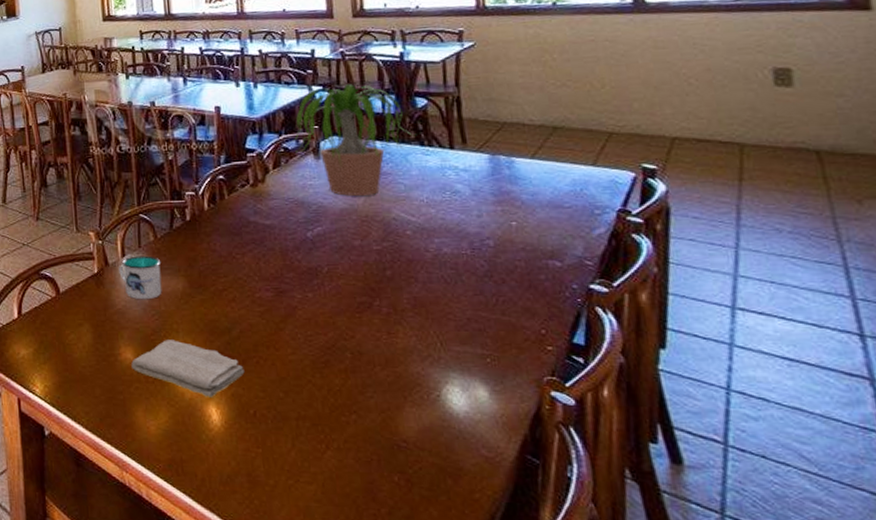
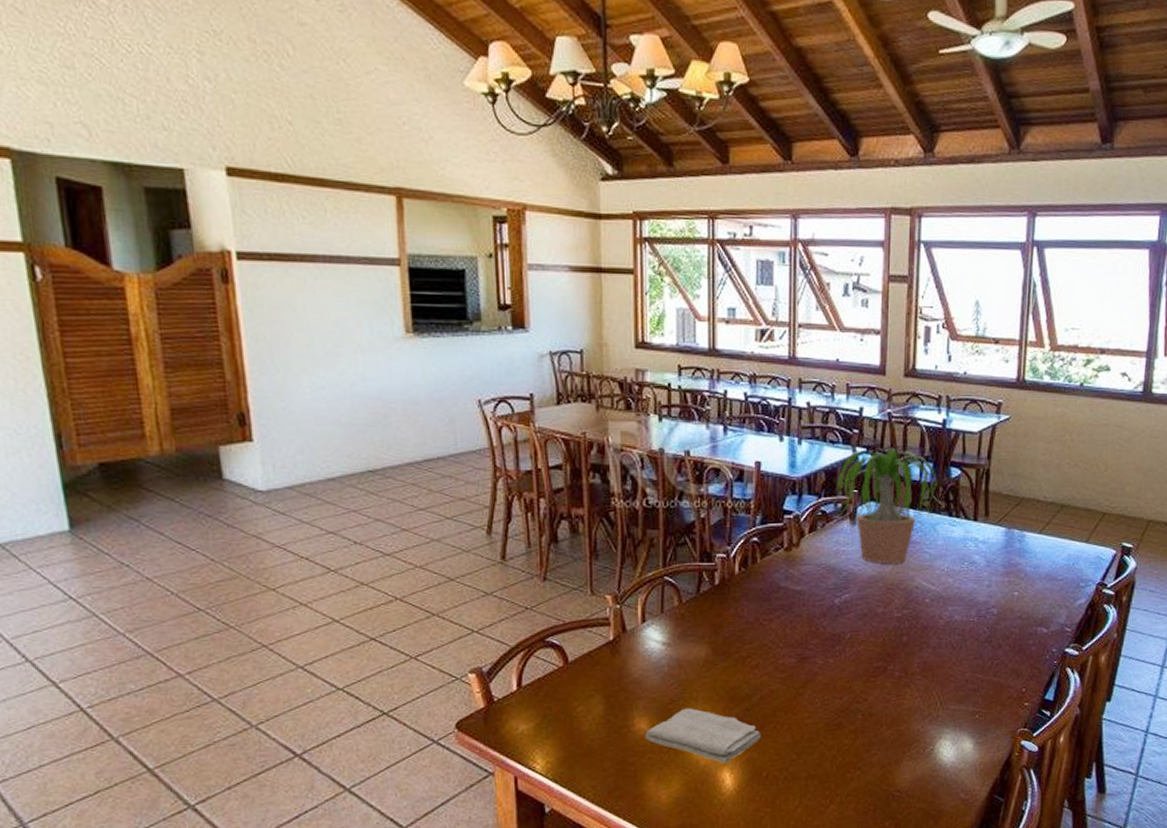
mug: present [119,255,162,300] -> none [637,621,685,668]

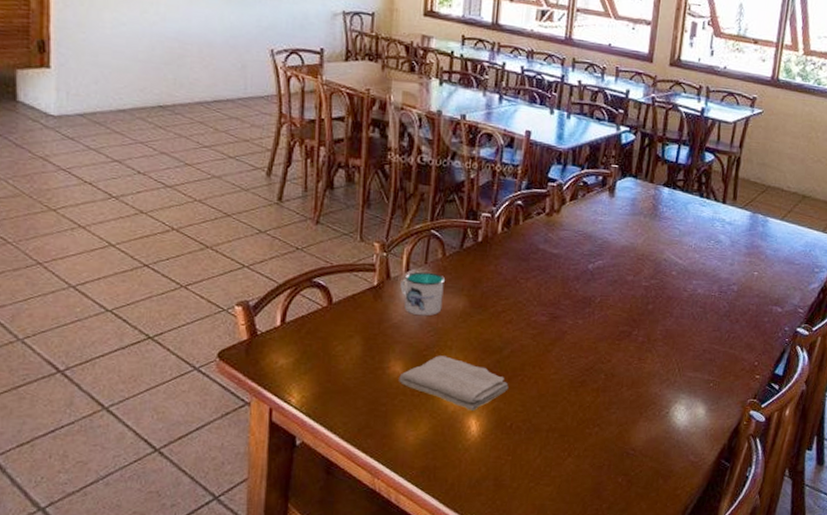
mug: none [637,621,685,668] -> present [400,271,446,316]
potted plant: present [824,448,952,563] -> none [586,129,703,236]

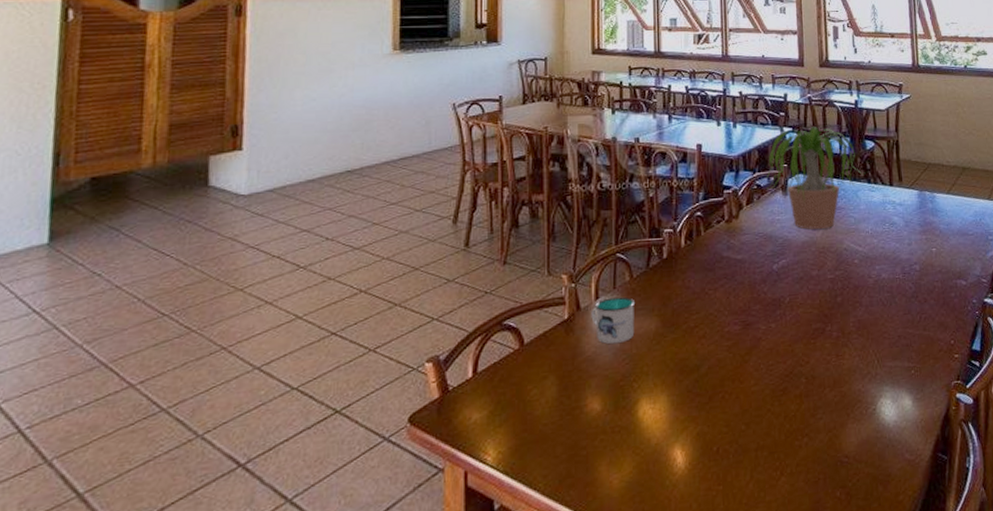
washcloth: present [399,355,509,410] -> none [597,383,710,440]
potted plant: none [586,129,703,236] -> present [759,127,869,230]

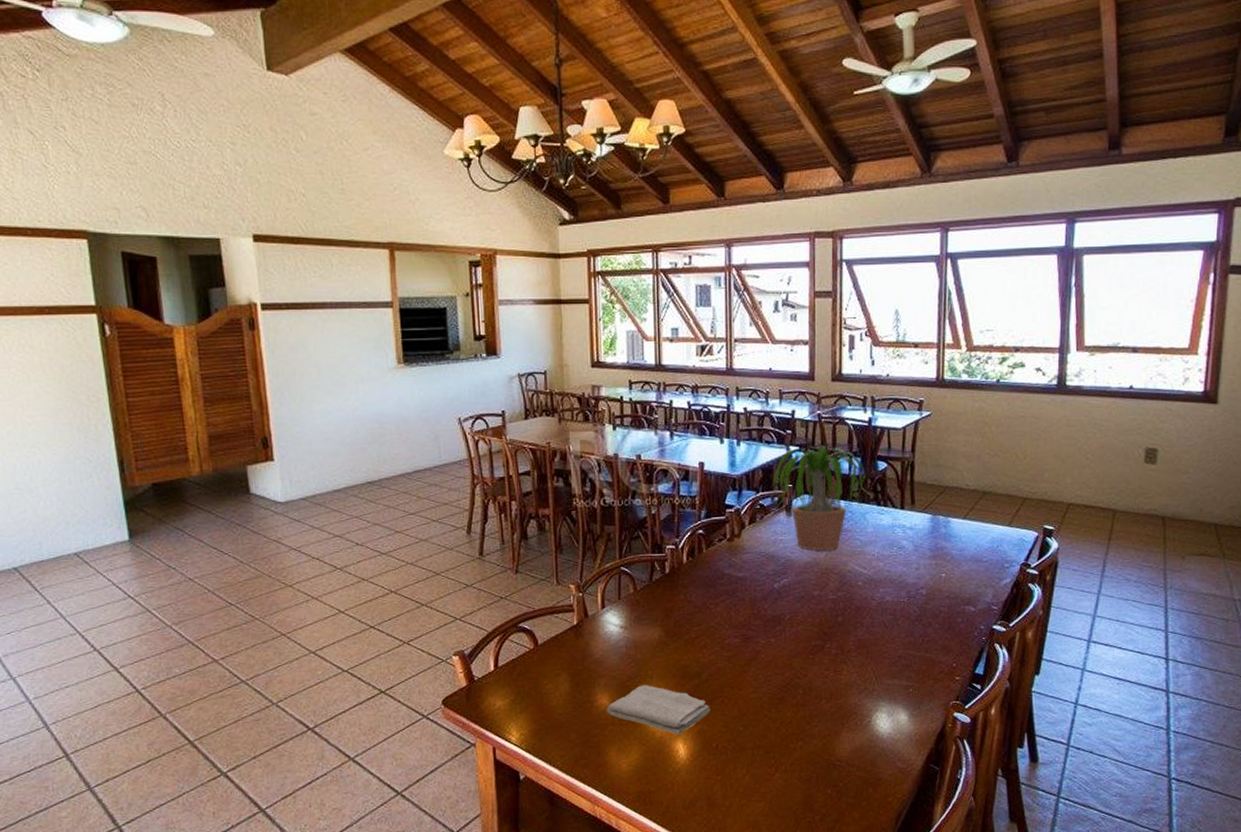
mug: present [591,296,636,344] -> none [598,607,640,649]
washcloth: none [597,383,710,440] -> present [607,685,710,735]

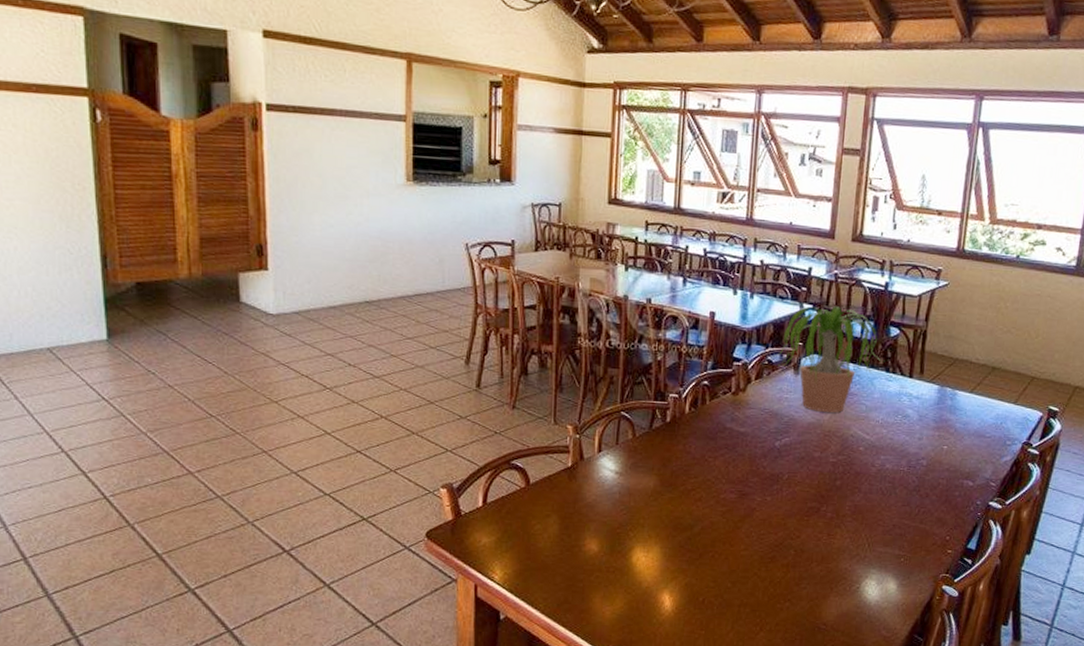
washcloth: present [607,685,710,735] -> none [594,533,700,586]

